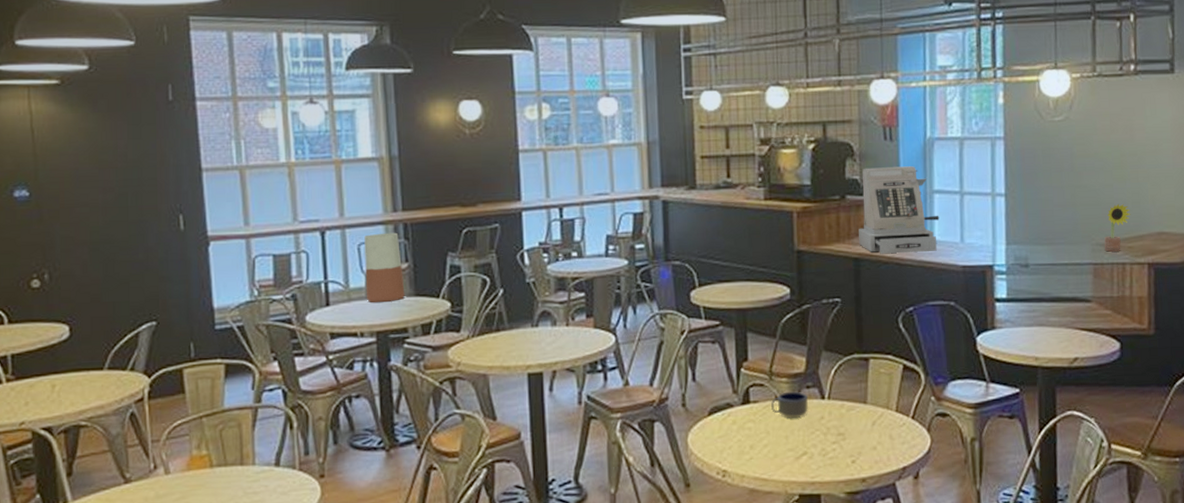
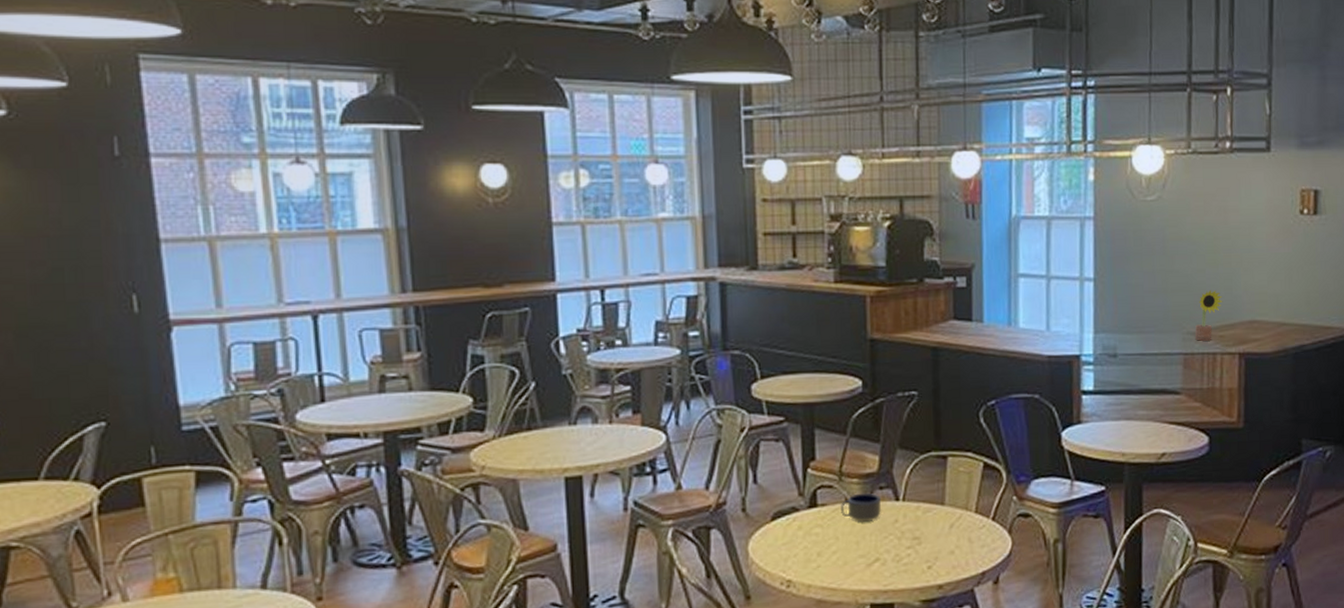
vase: present [364,232,405,302] -> none [366,317,418,398]
cash register: present [859,166,940,254] -> none [938,247,1024,343]

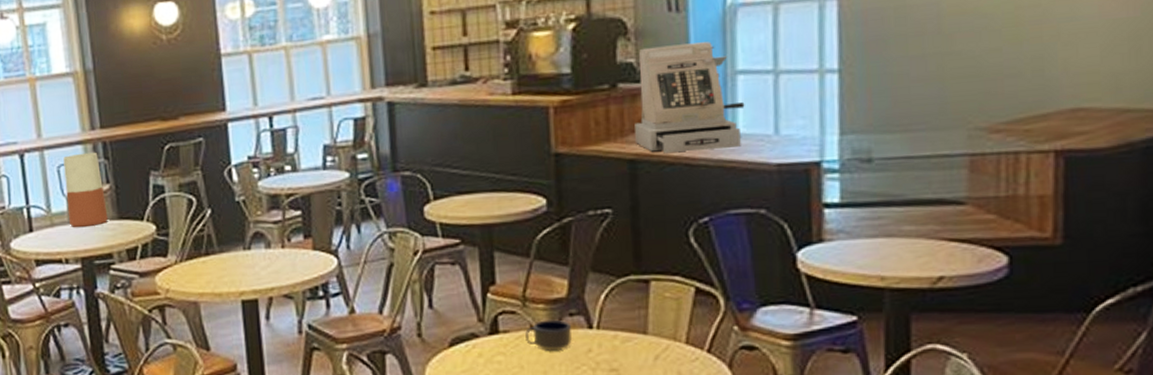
vase: none [366,317,418,398] -> present [63,152,108,227]
cash register: none [938,247,1024,343] -> present [635,42,745,154]
decorative plant: present [1195,290,1223,341] -> none [987,73,1030,138]

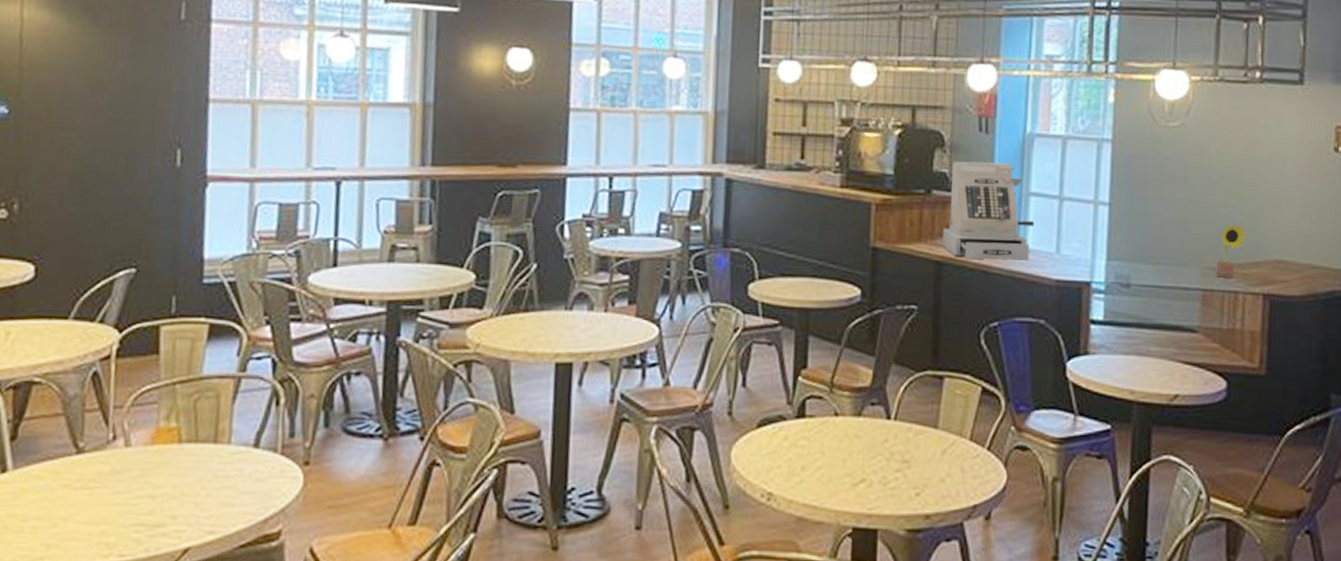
vase: present [63,152,108,227] -> none [380,189,425,268]
mug: present [525,319,572,351] -> none [829,407,872,438]
decorative plant: none [987,73,1030,138] -> present [1216,224,1248,278]

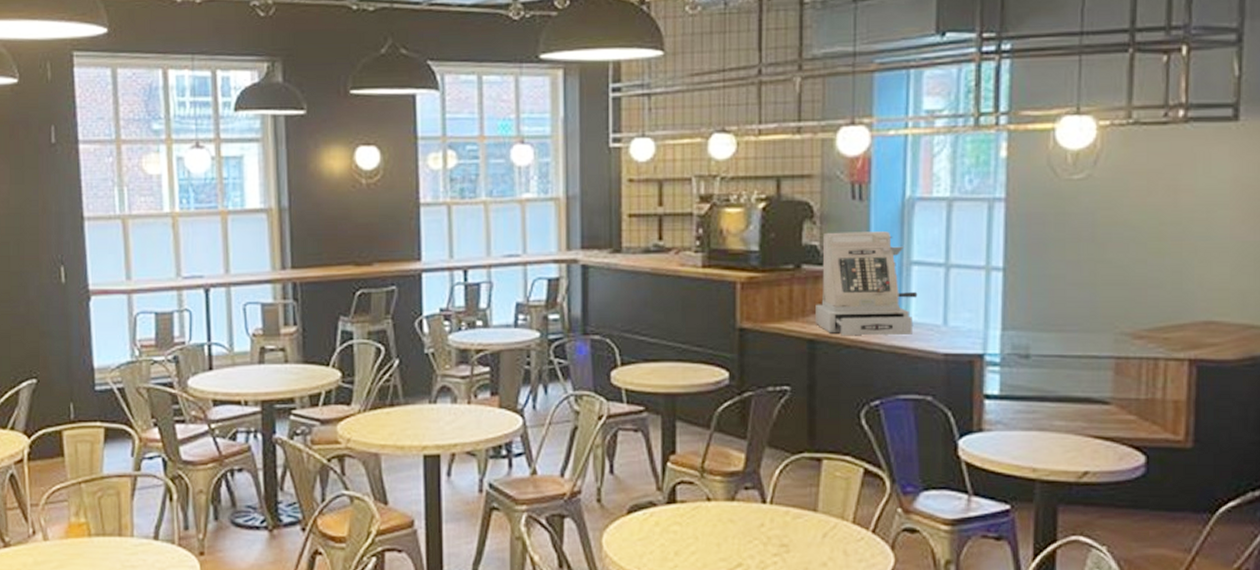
decorative plant: present [1216,224,1248,278] -> none [1132,283,1170,343]

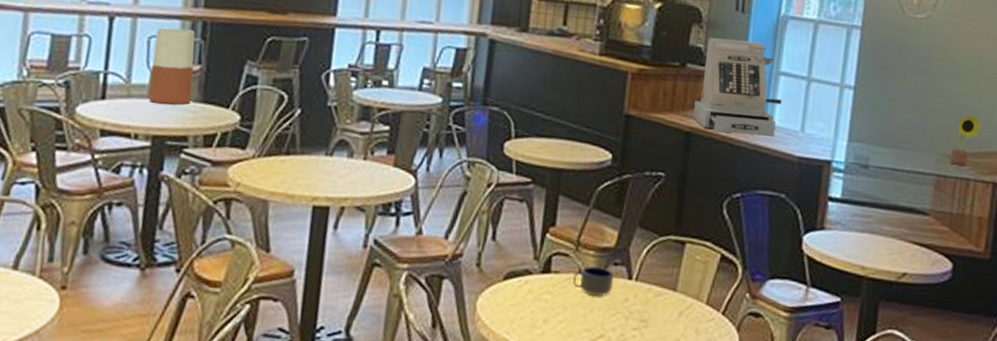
vase: none [250,292,292,368] -> present [148,27,196,105]
mug: none [702,492,747,523] -> present [573,266,615,296]
decorative plant: none [1132,283,1170,343] -> present [950,115,983,166]

